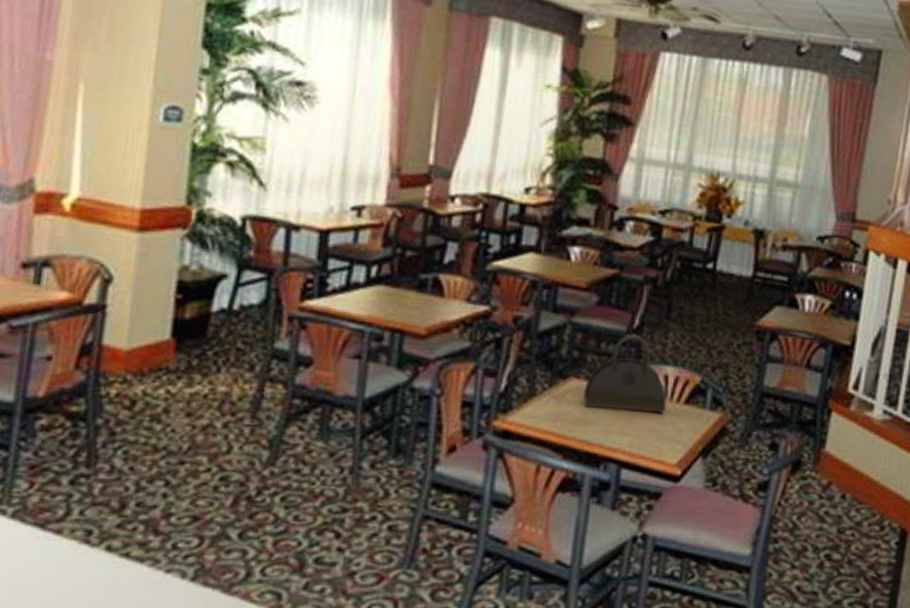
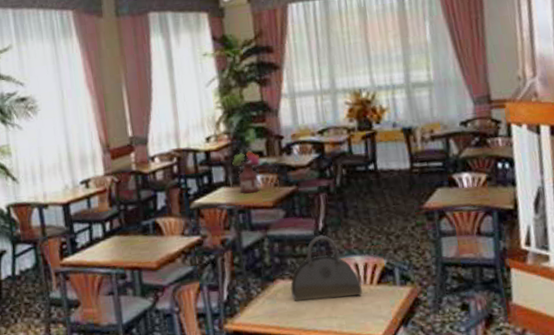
flower arrangement: none [550,215,585,269] -> present [232,151,261,194]

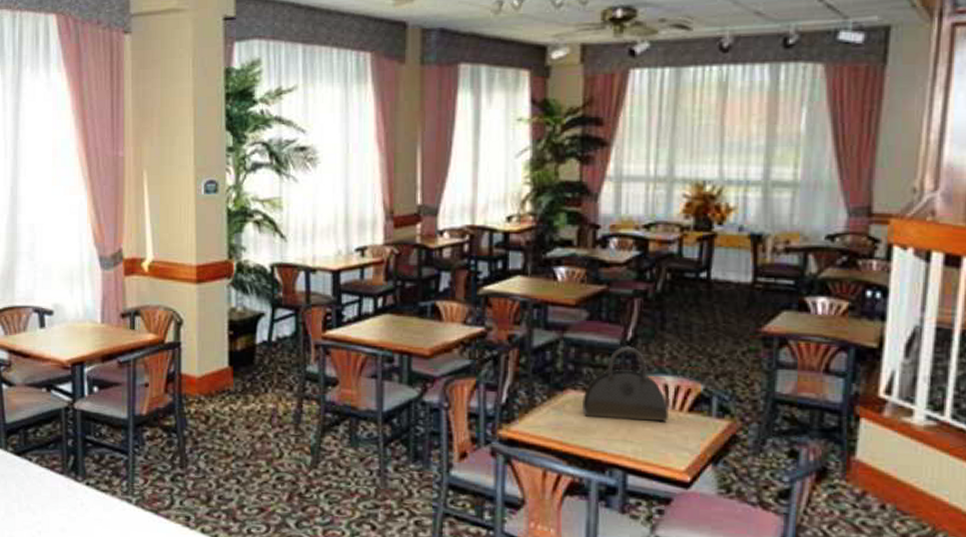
flower arrangement: present [232,151,261,194] -> none [534,238,569,288]

